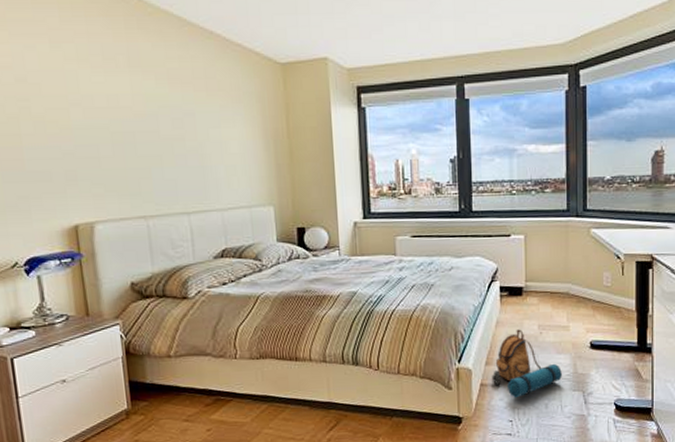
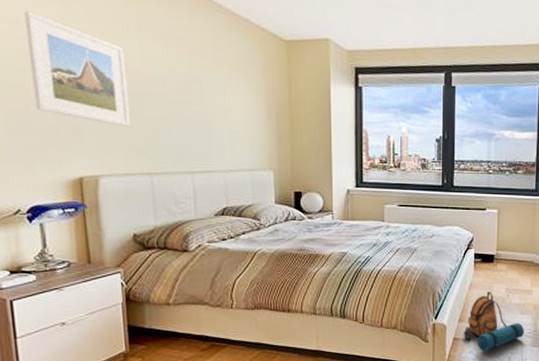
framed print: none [14,55,125,168] -> present [24,11,131,126]

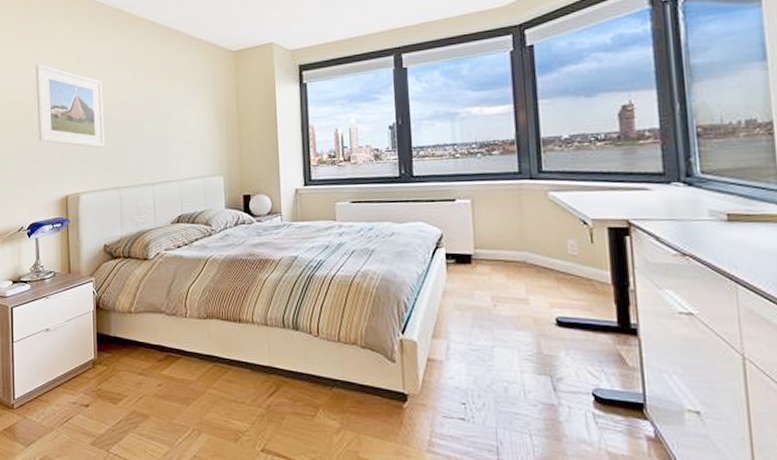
backpack: present [463,292,524,351] -> none [439,300,523,378]

